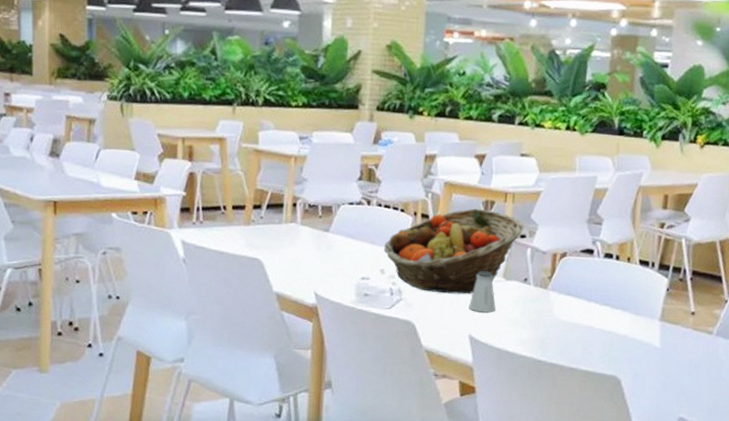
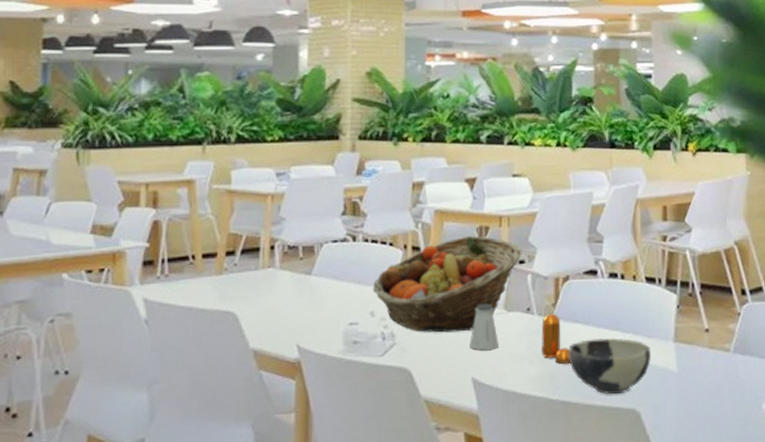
pepper shaker: none [535,285,561,331] -> present [541,314,570,364]
bowl: none [559,311,637,362] -> present [569,338,651,395]

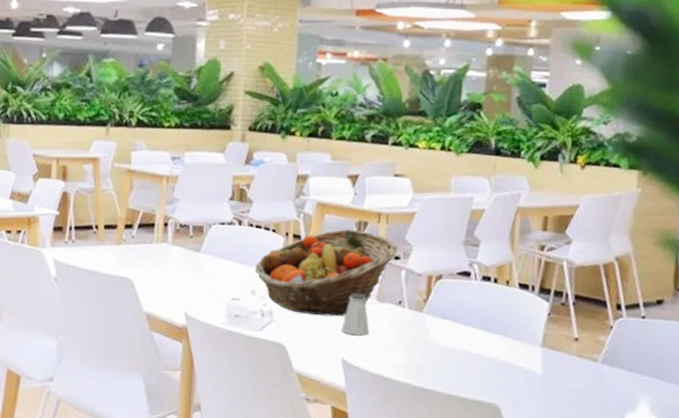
pepper shaker: present [541,314,570,364] -> none [410,308,437,356]
bowl: present [569,338,651,395] -> none [435,335,517,389]

